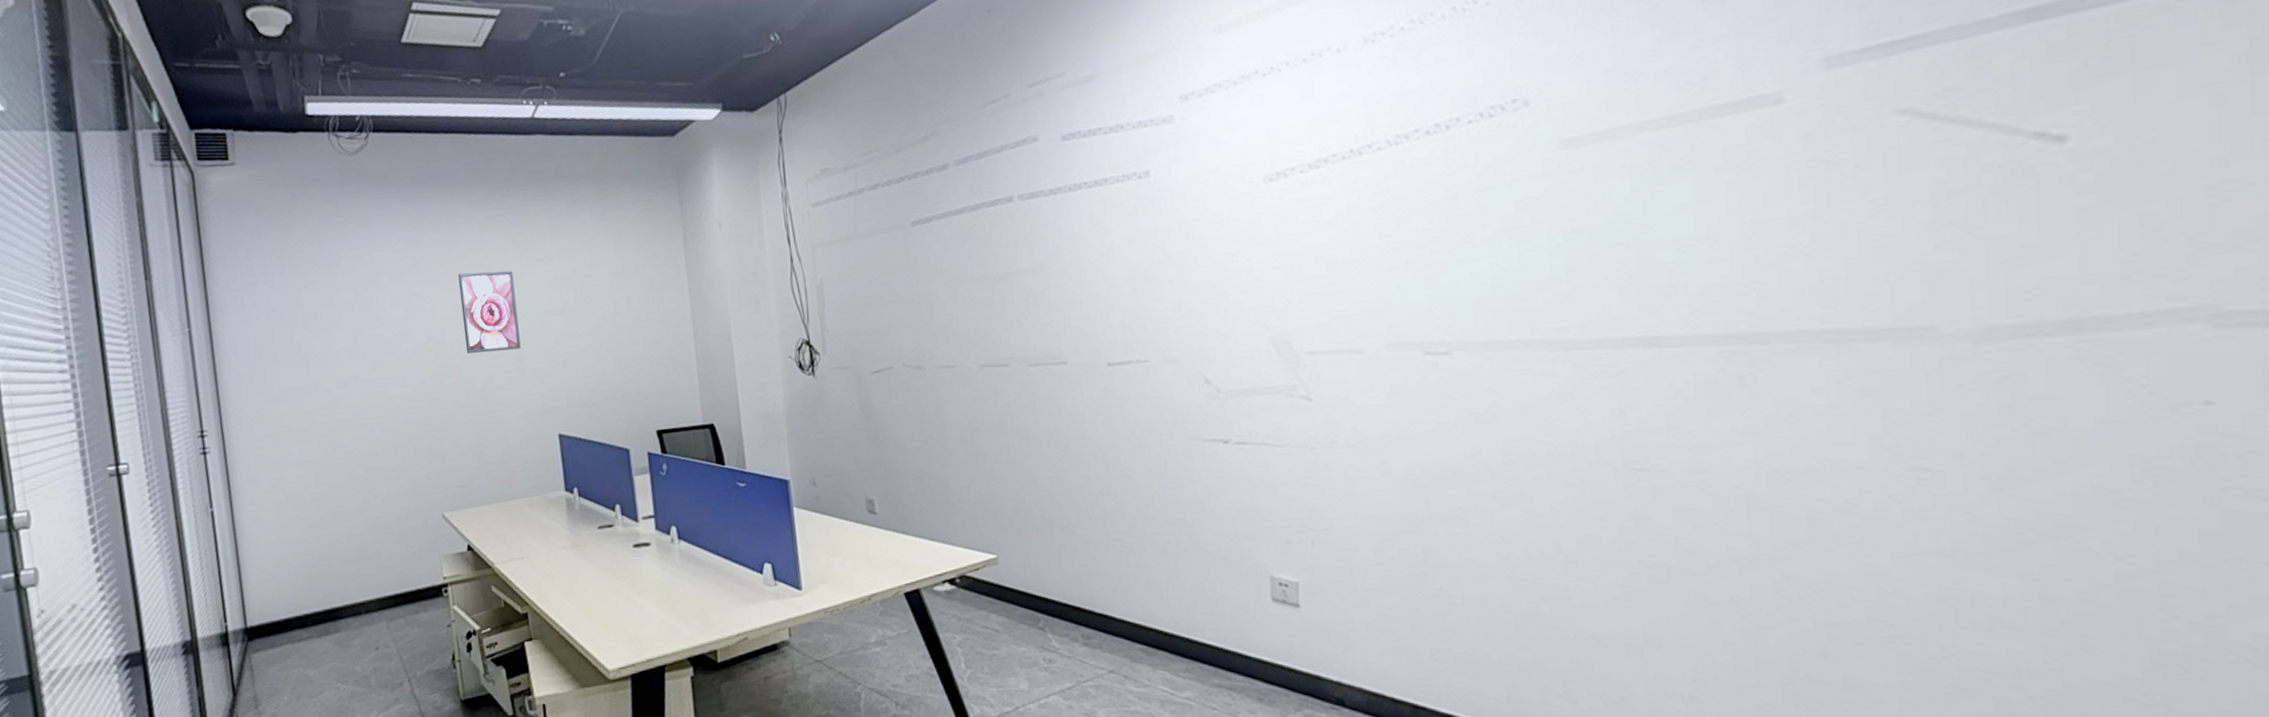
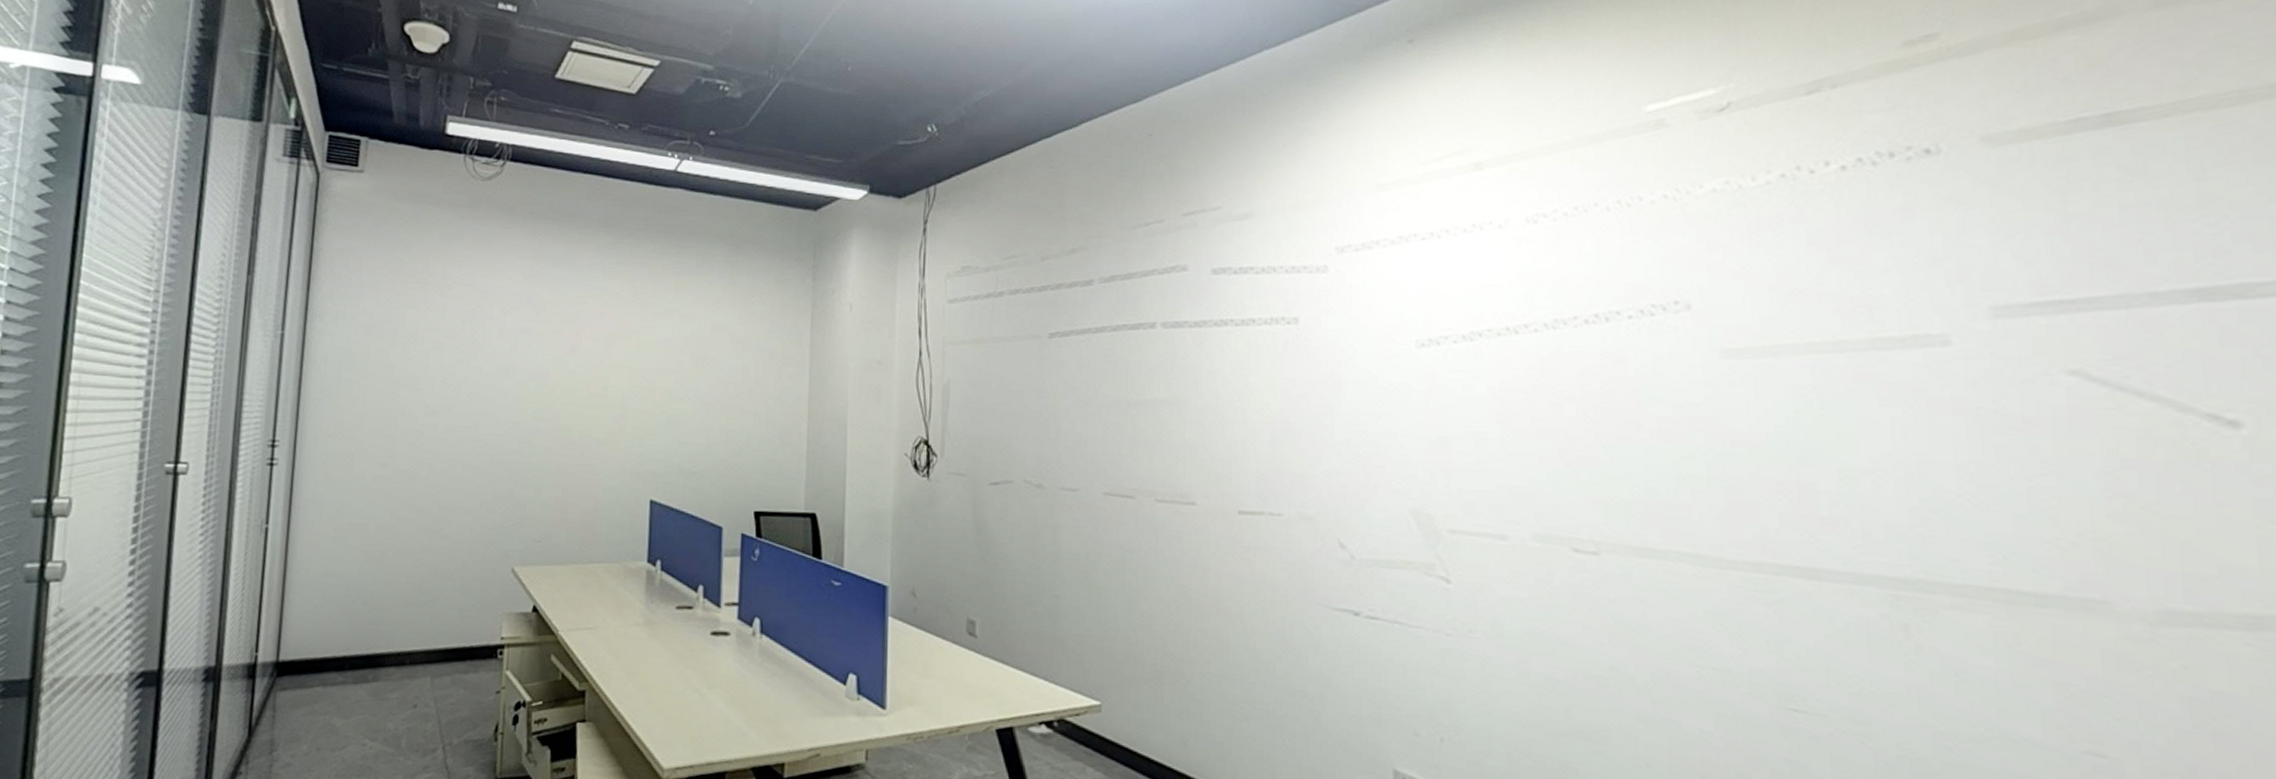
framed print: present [458,270,521,354] -> none [567,317,629,404]

